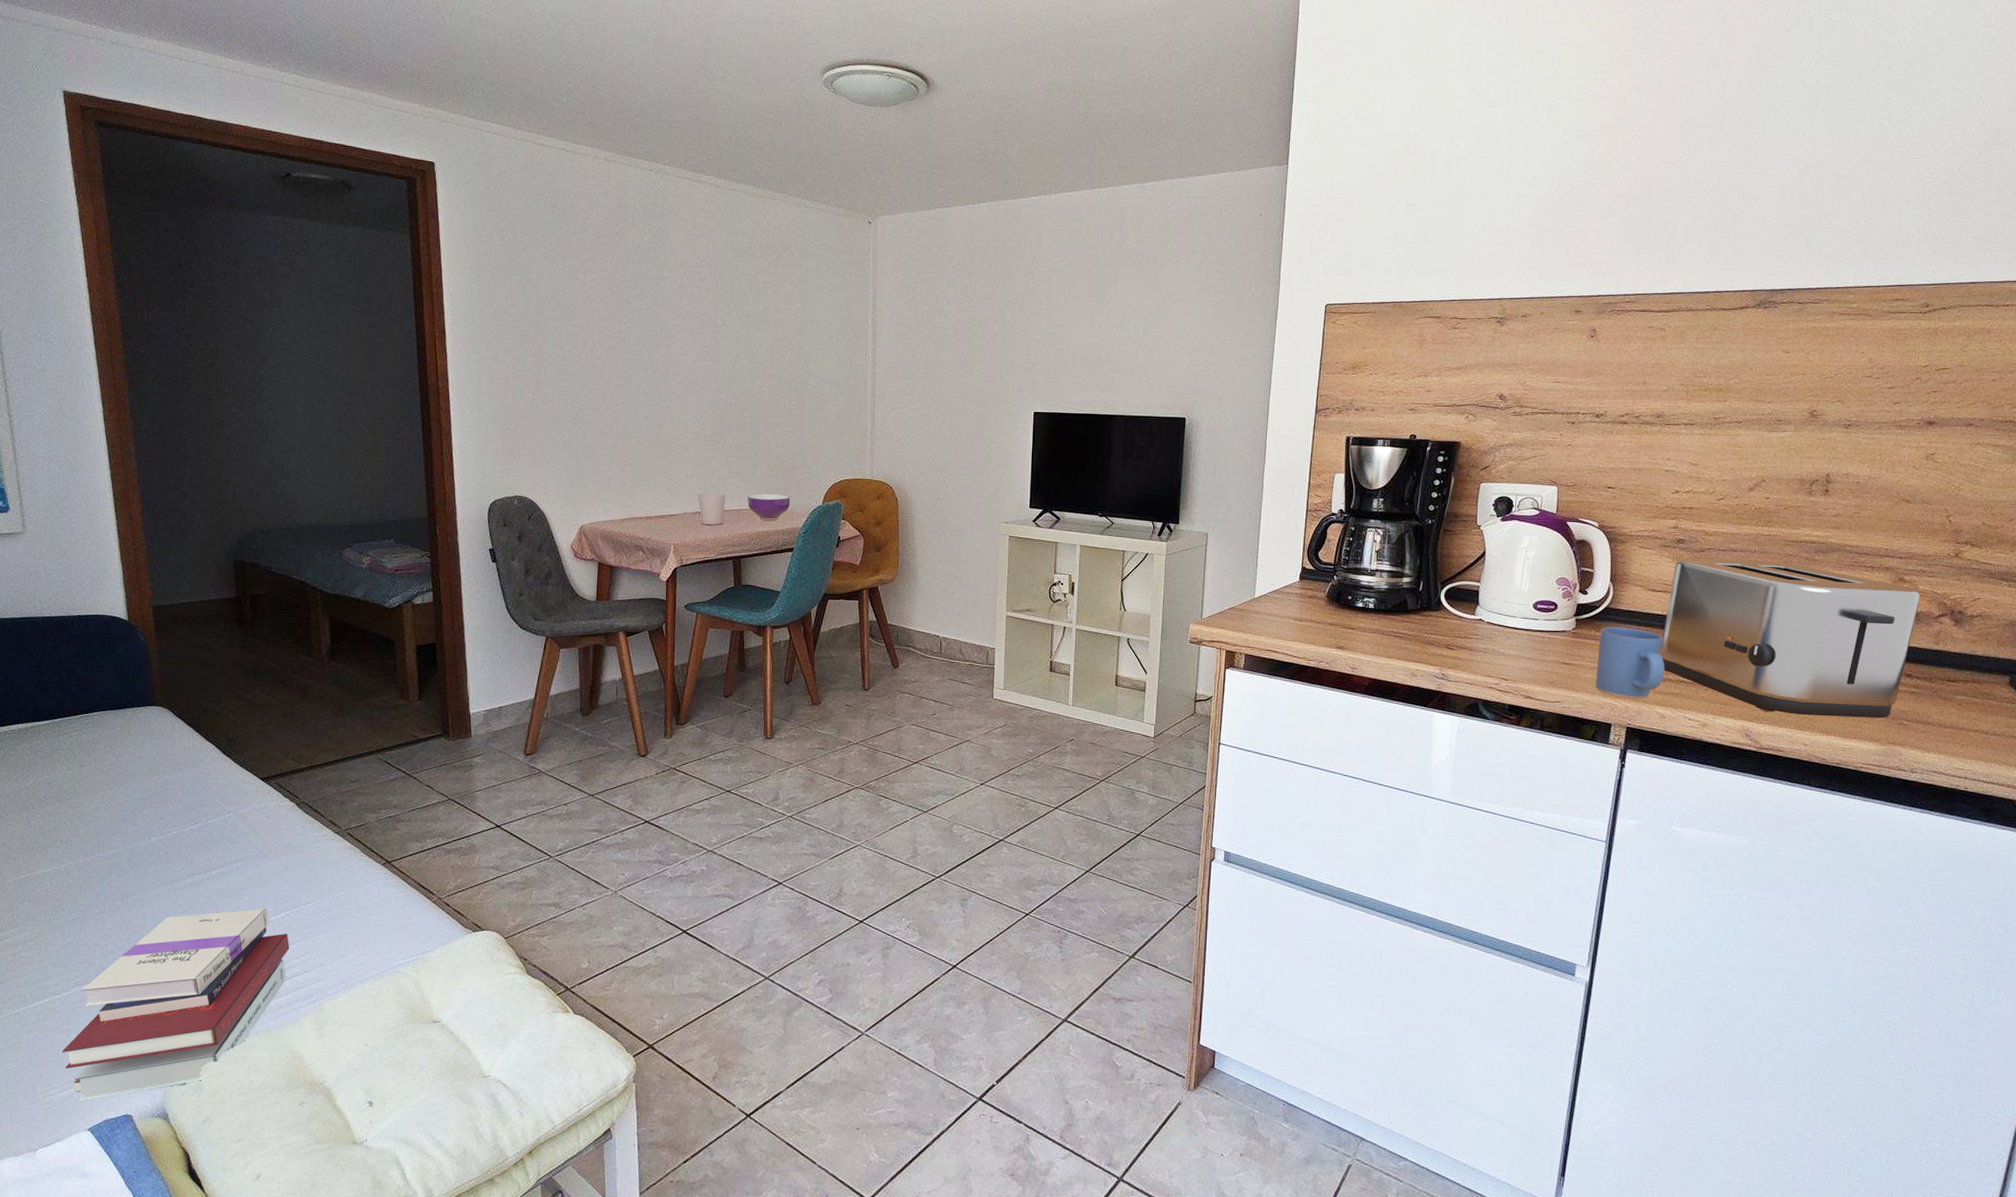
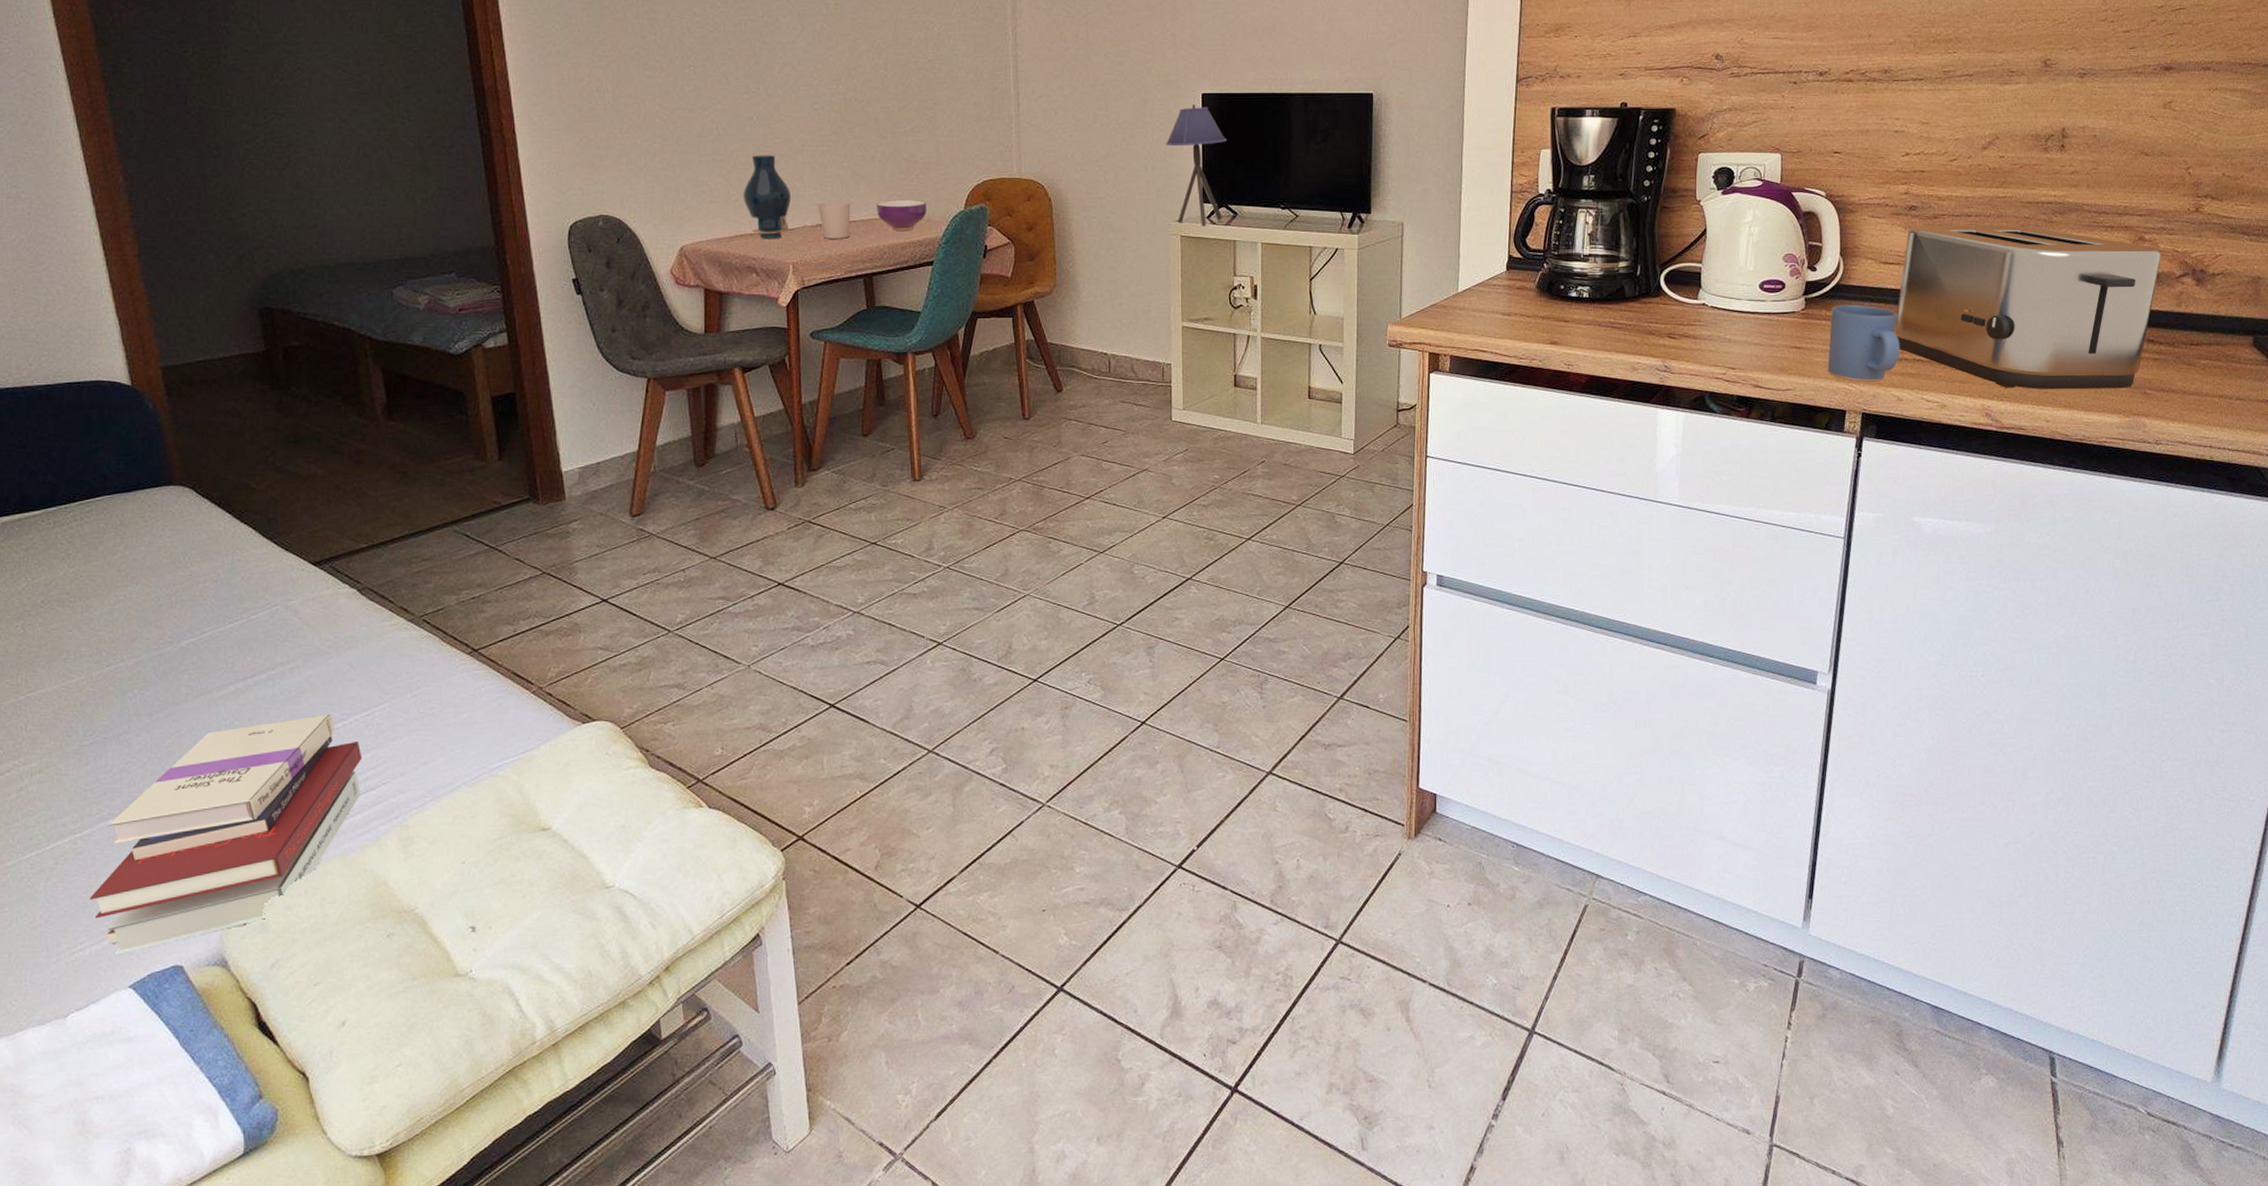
vase: none [635,450,676,523] -> present [743,155,792,240]
table lamp: none [999,421,1054,529] -> present [1165,105,1227,227]

